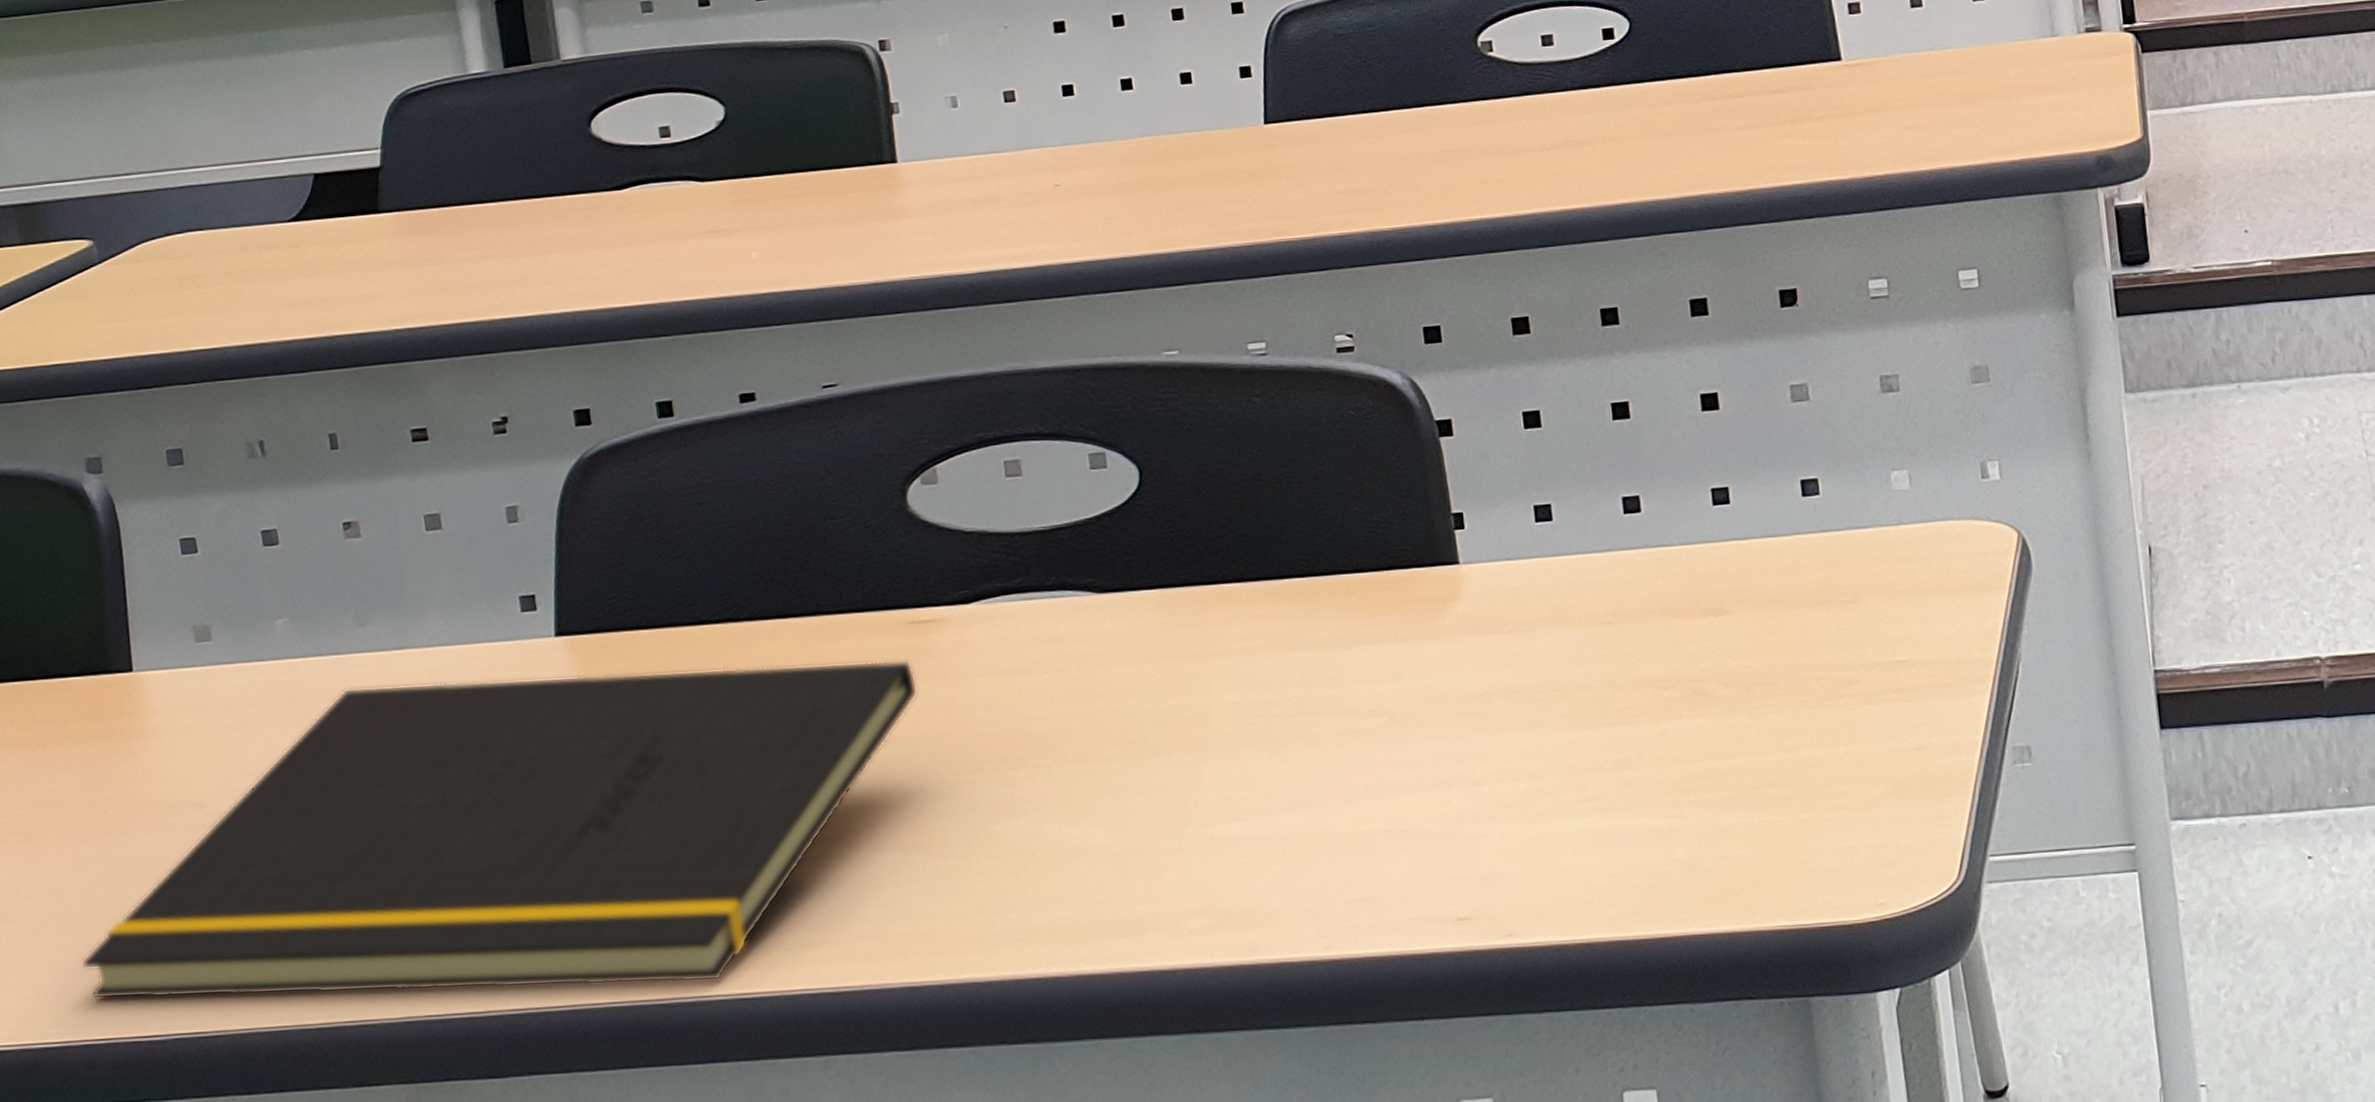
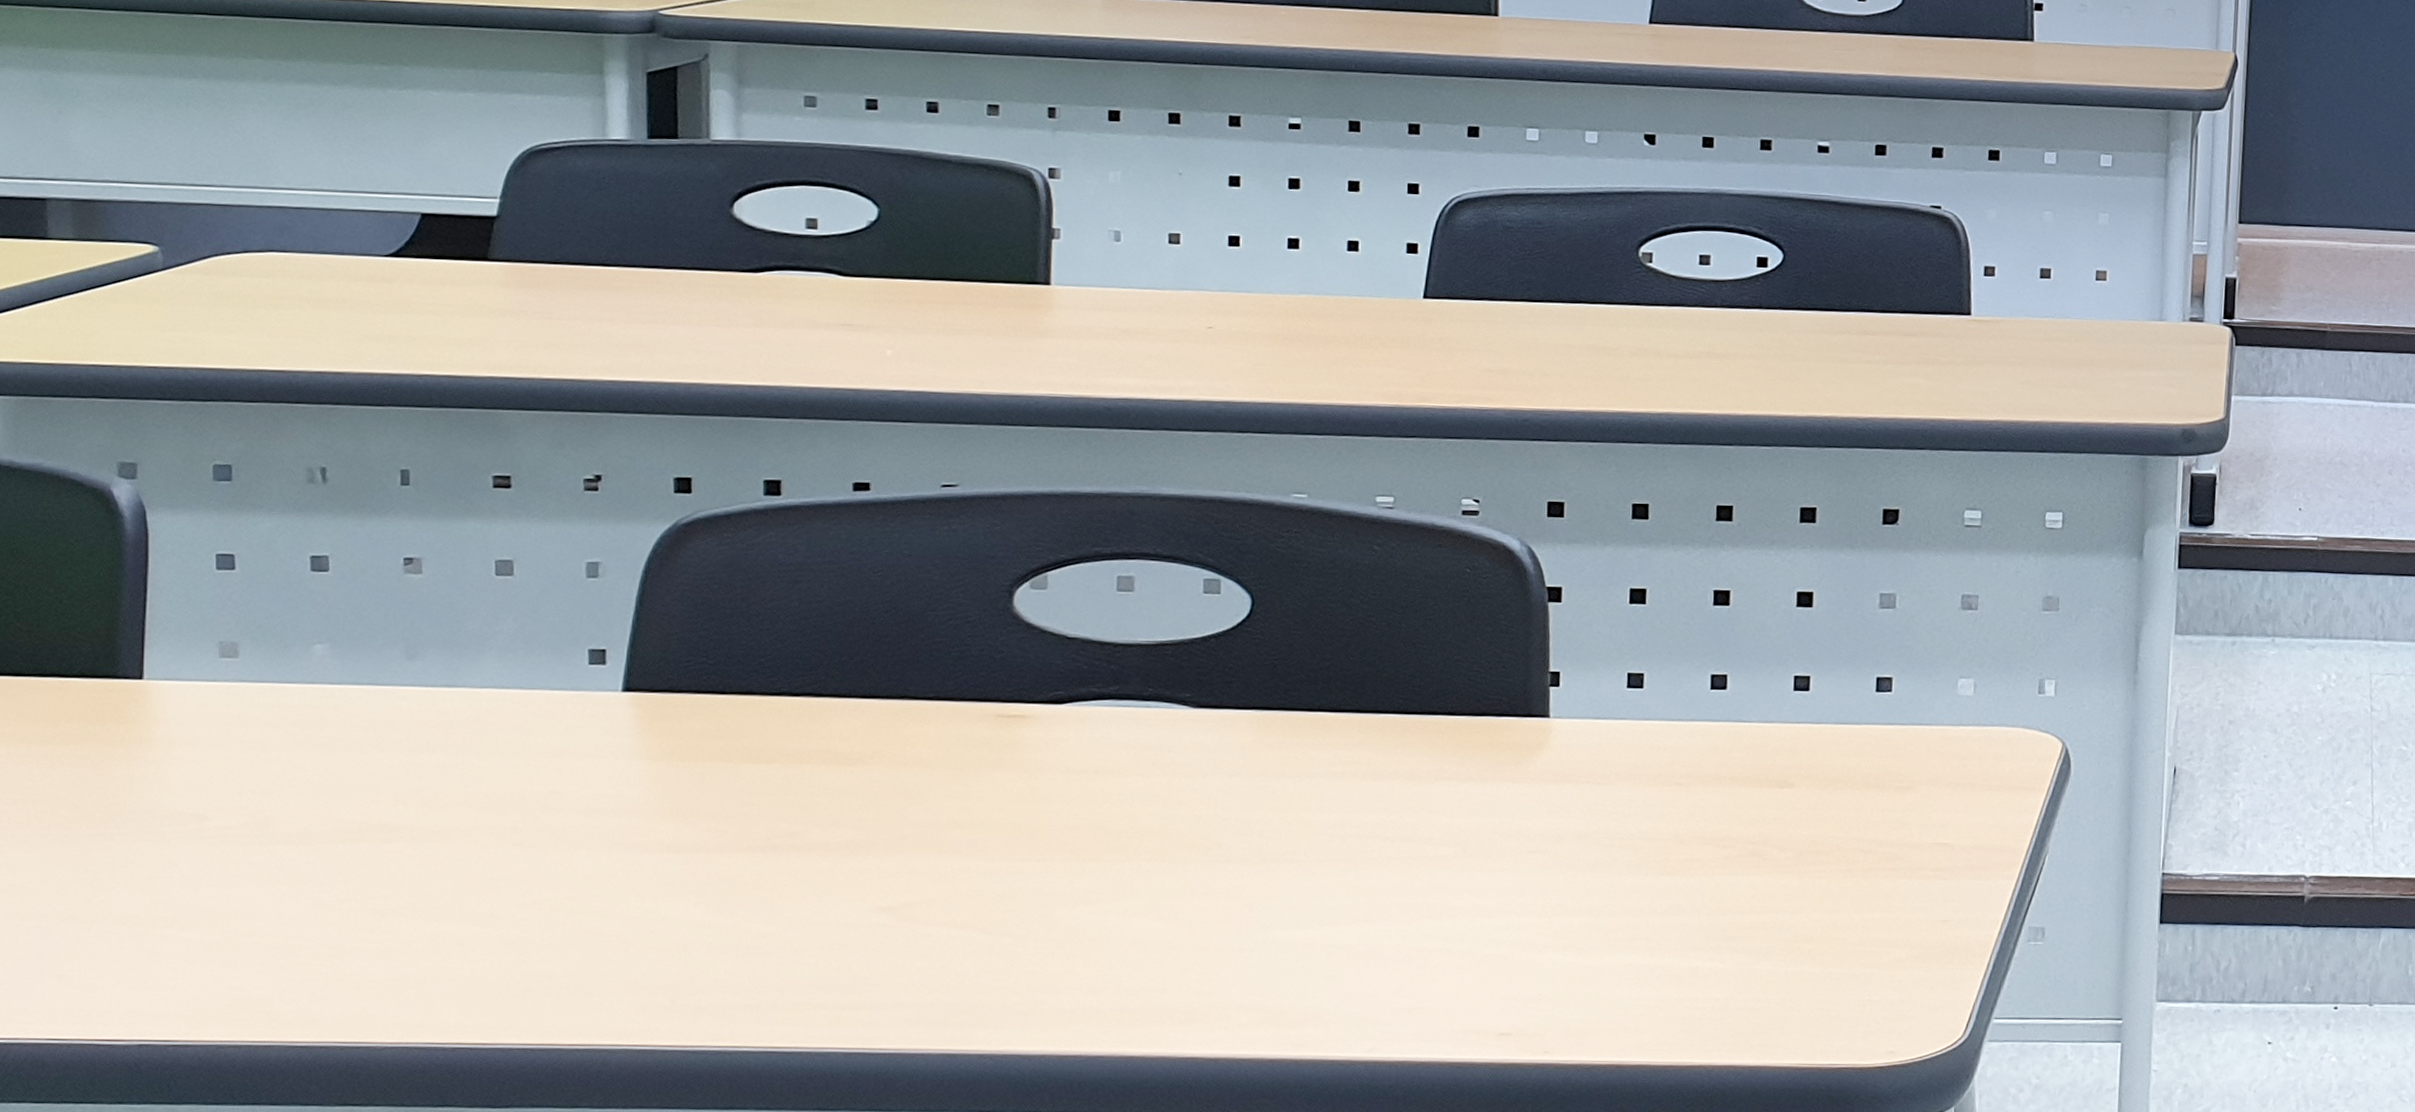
notepad: present [81,660,918,1000] -> none [41,719,998,1033]

